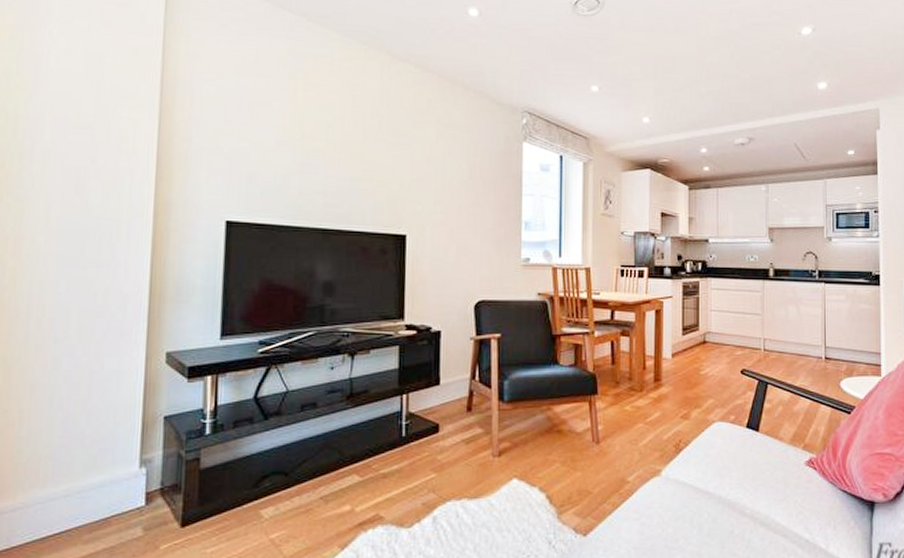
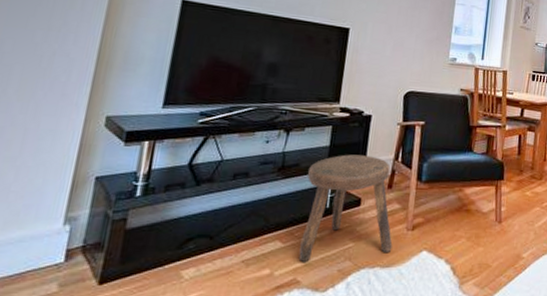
stool: none [379,376,479,496] -> present [298,154,393,262]

